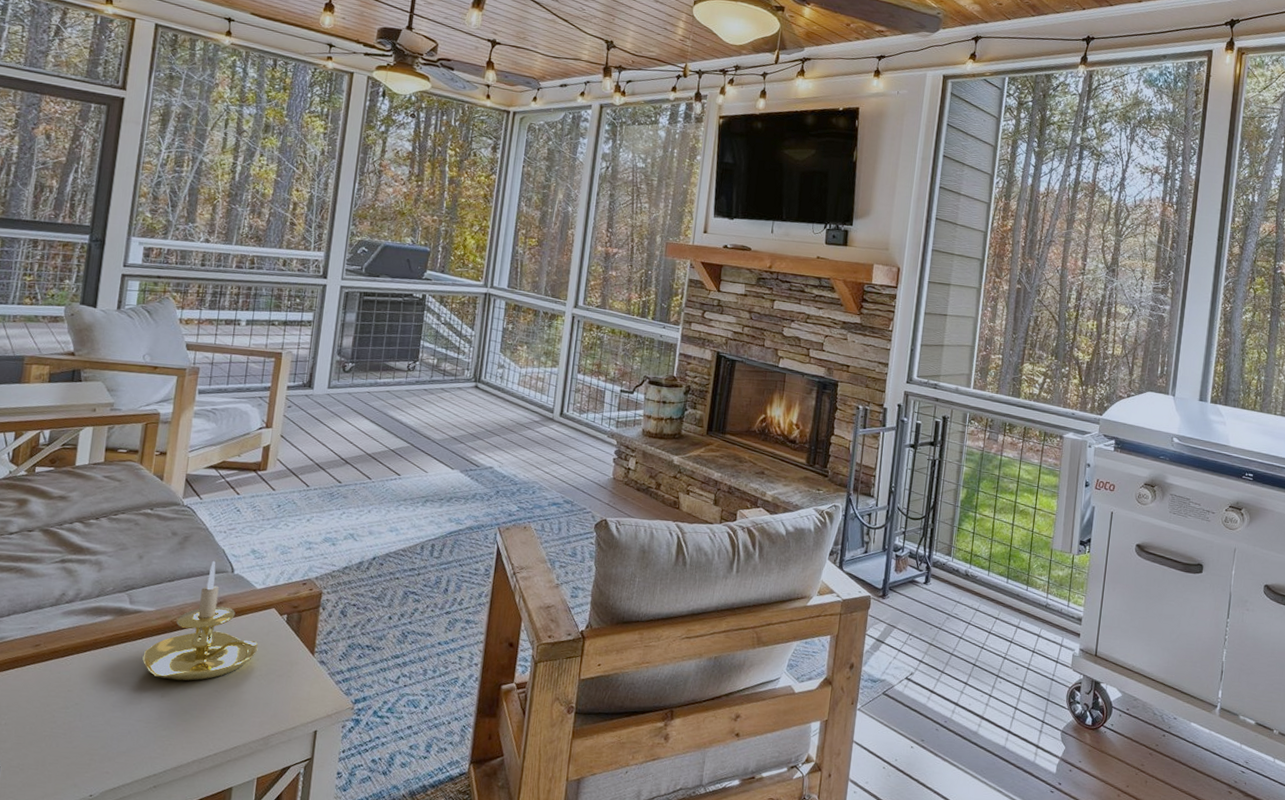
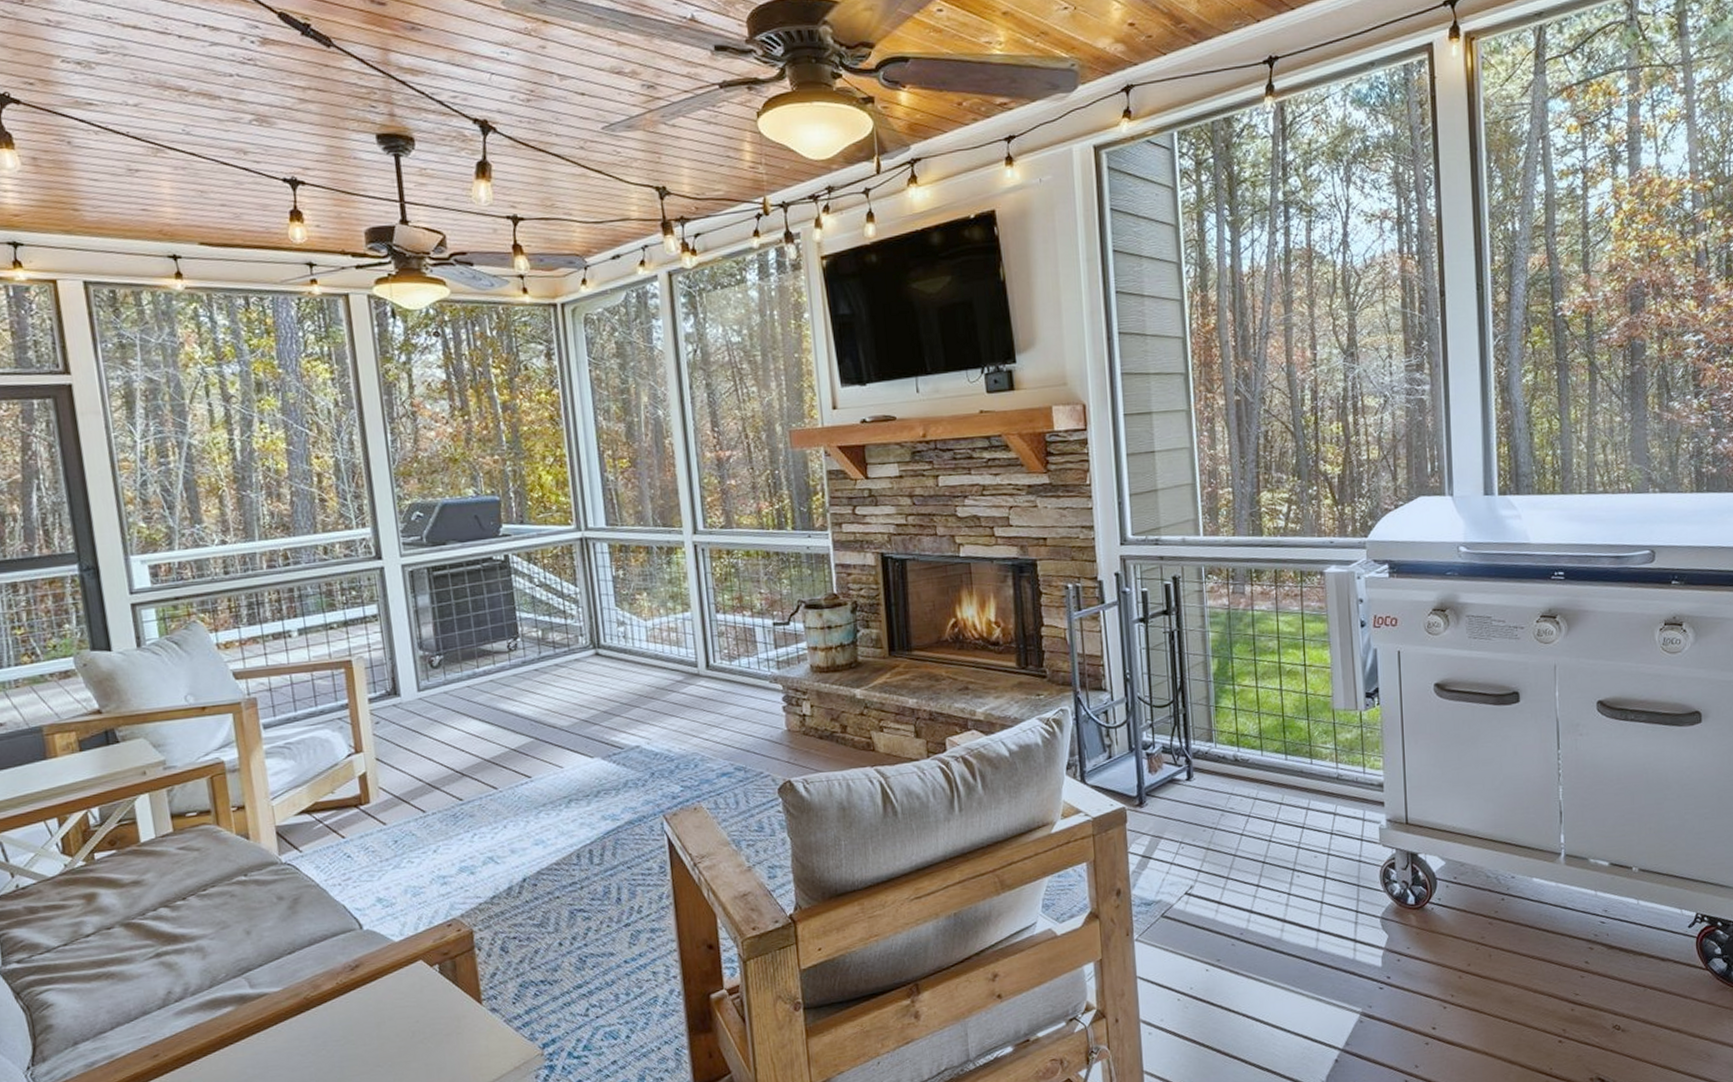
candle holder: present [142,560,258,681] -> none [282,919,415,1065]

